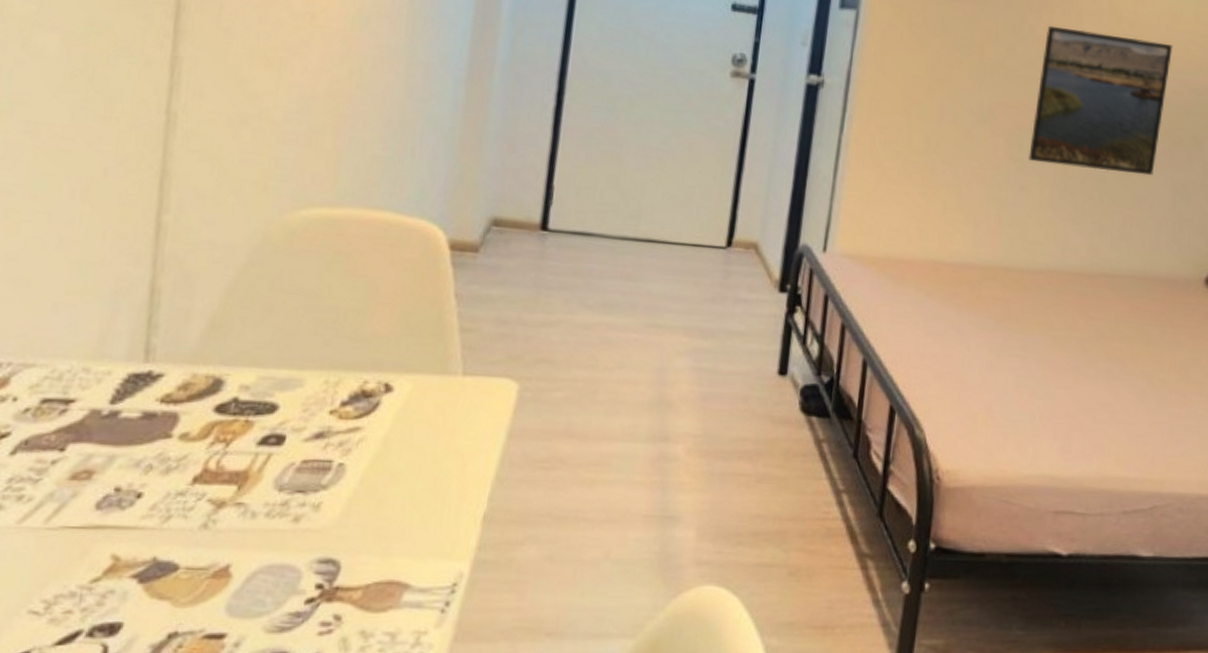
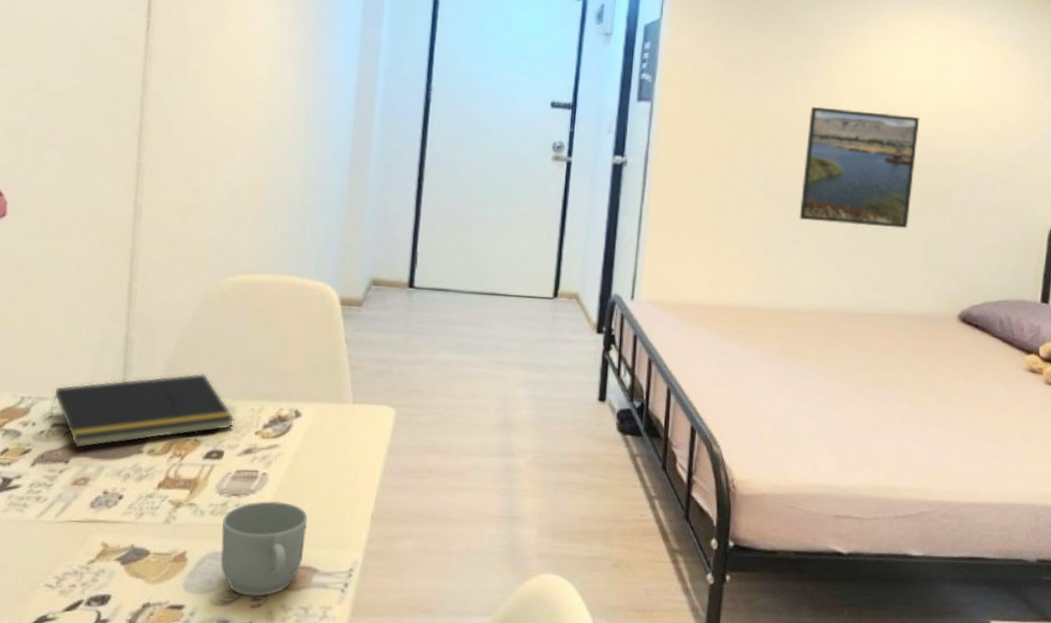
notepad: none [37,334,302,432] -> present [49,373,235,449]
mug: none [278,498,398,621] -> present [220,500,308,597]

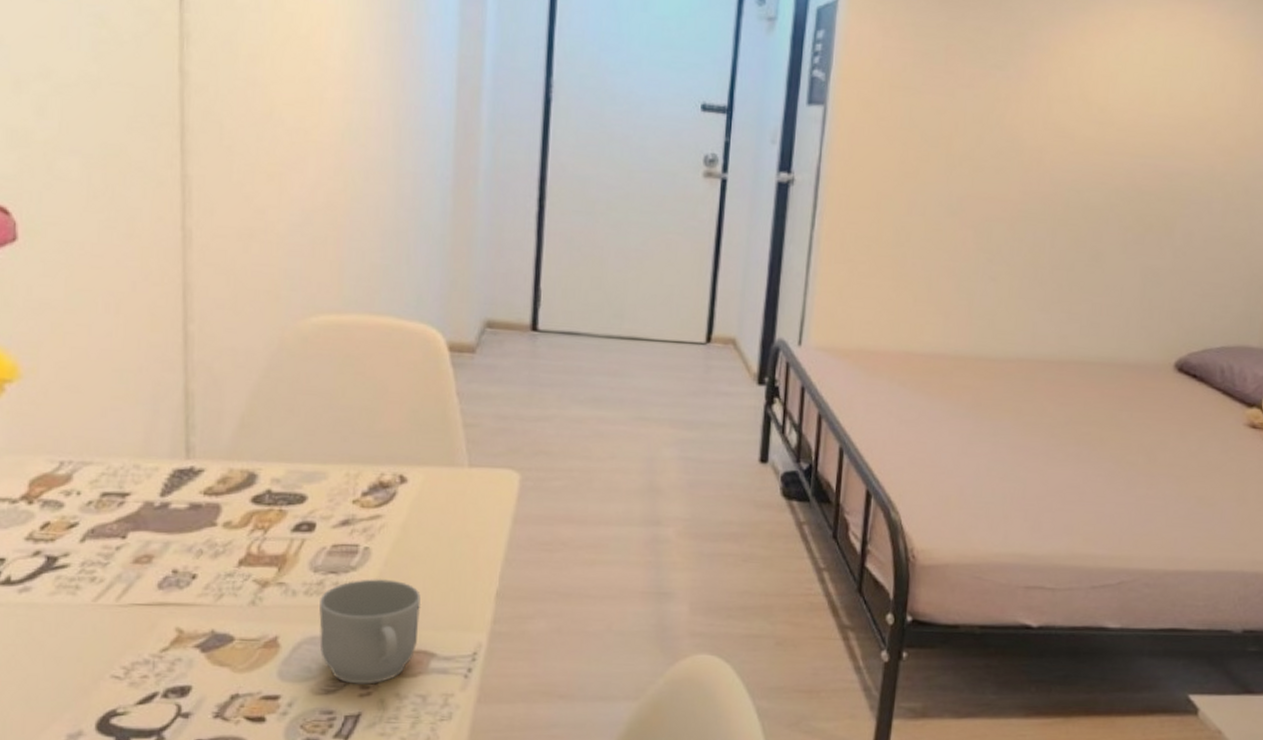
notepad: present [49,373,235,449] -> none [97,432,327,522]
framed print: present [799,106,920,229] -> none [997,114,1144,263]

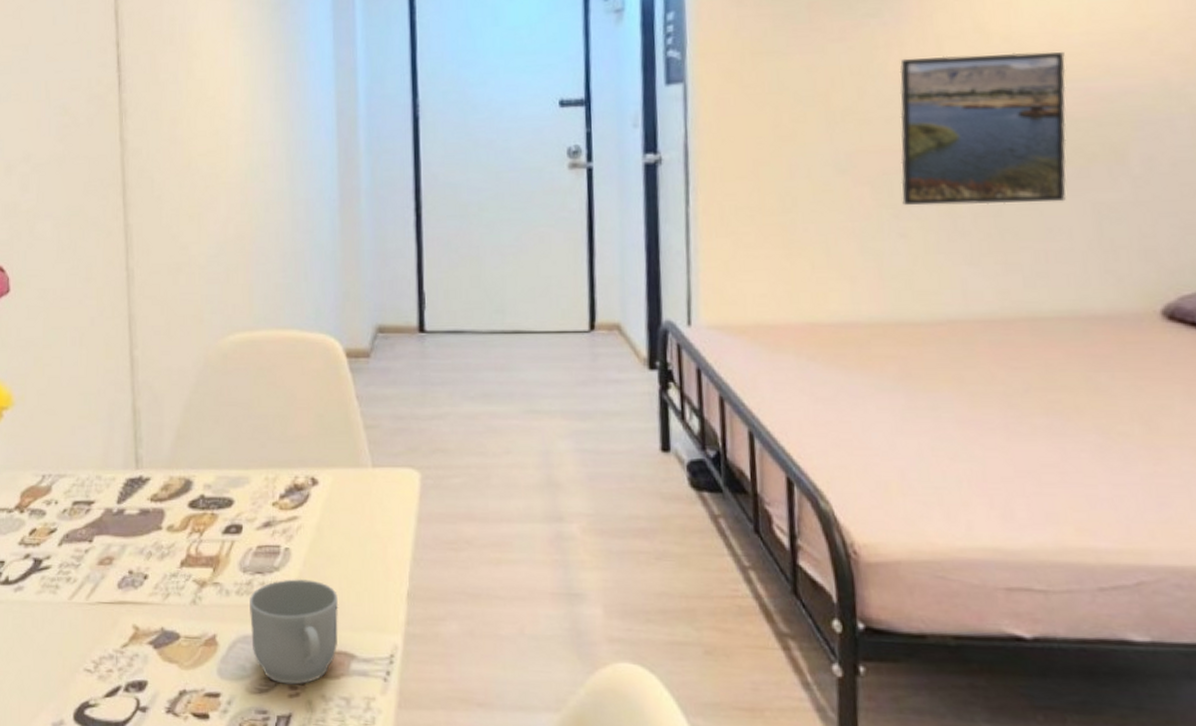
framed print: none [997,114,1144,263] -> present [899,51,1066,206]

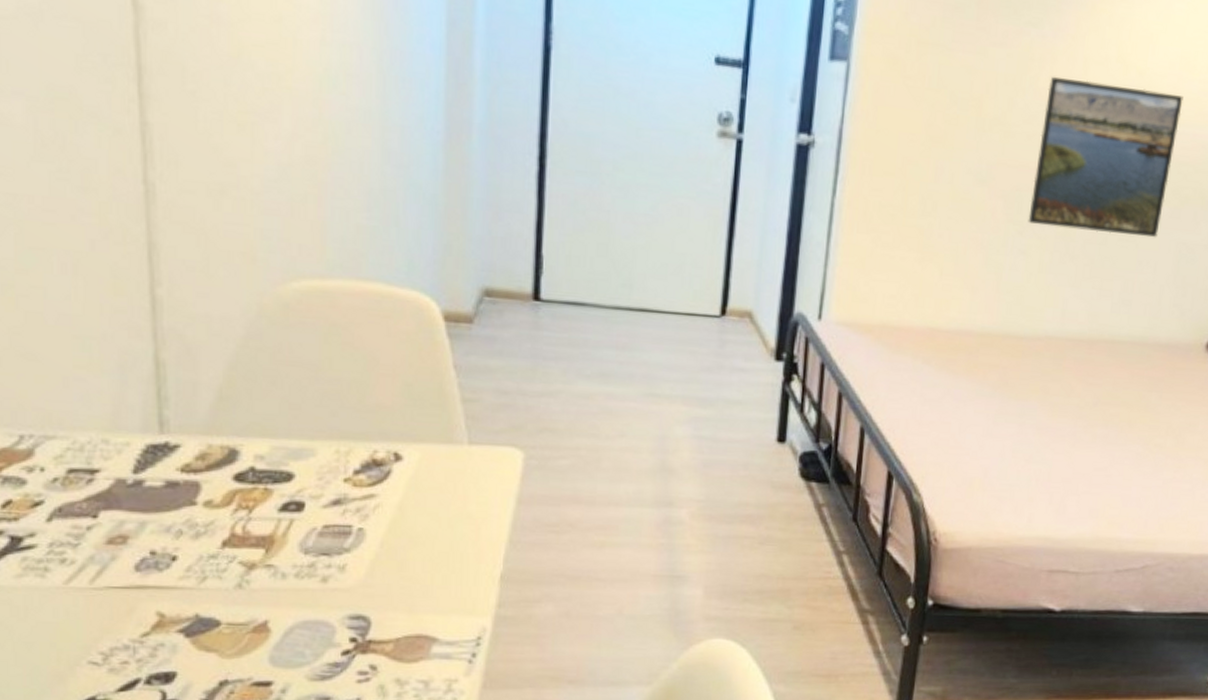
mug: present [250,578,339,685] -> none [312,560,421,670]

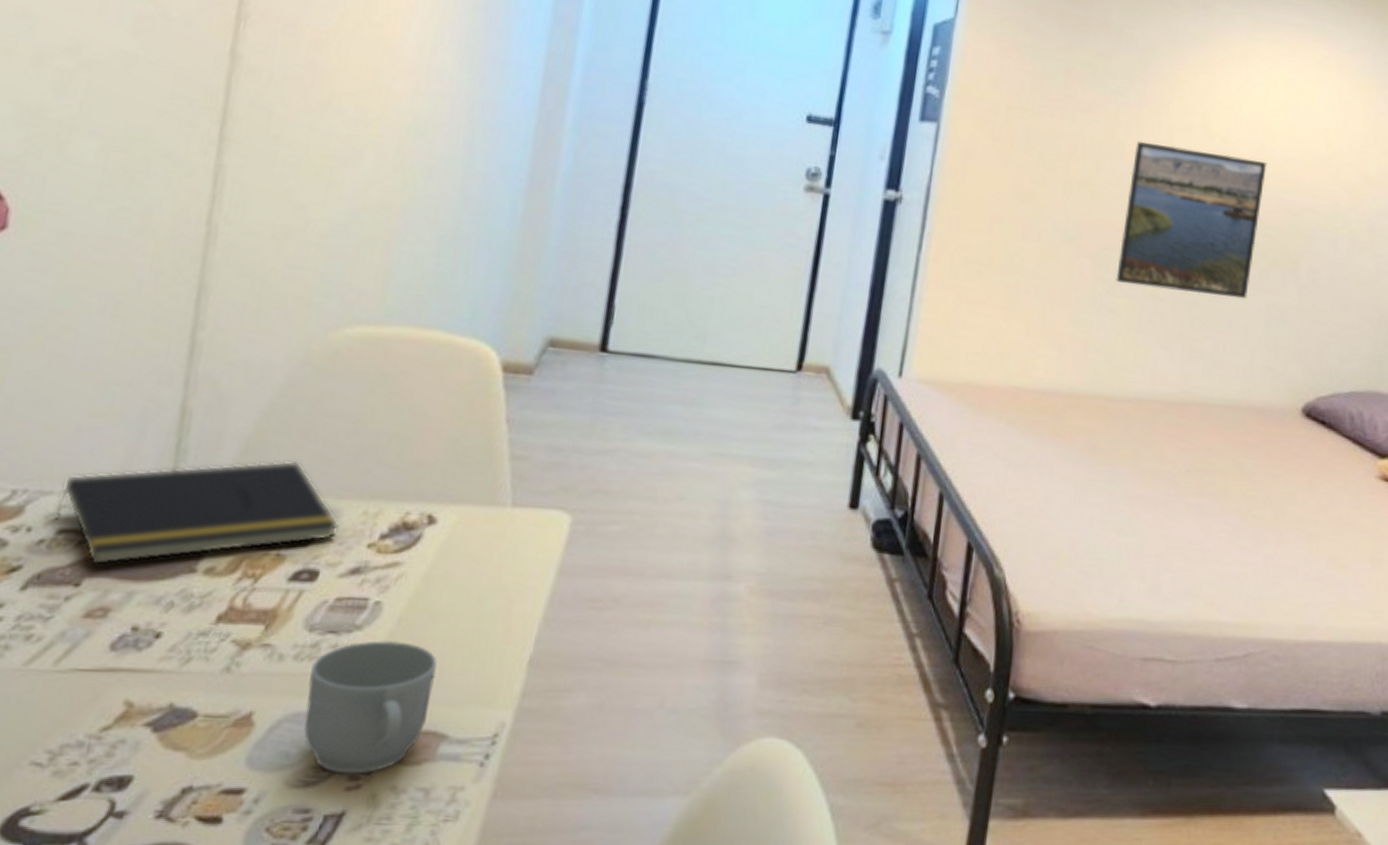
notepad: none [62,405,315,500] -> present [54,460,339,566]
mug: none [312,560,421,670] -> present [304,639,437,775]

